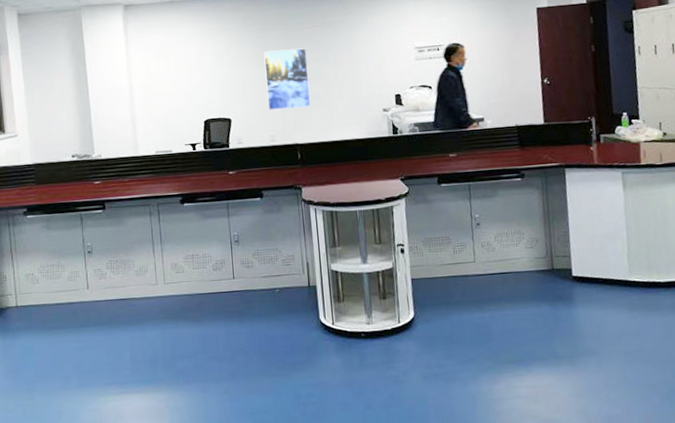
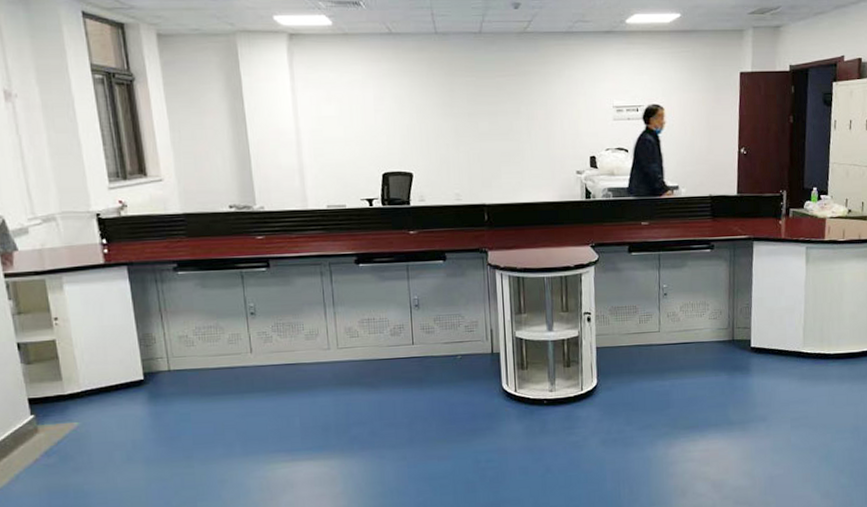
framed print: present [263,48,311,110] -> none [450,99,501,166]

